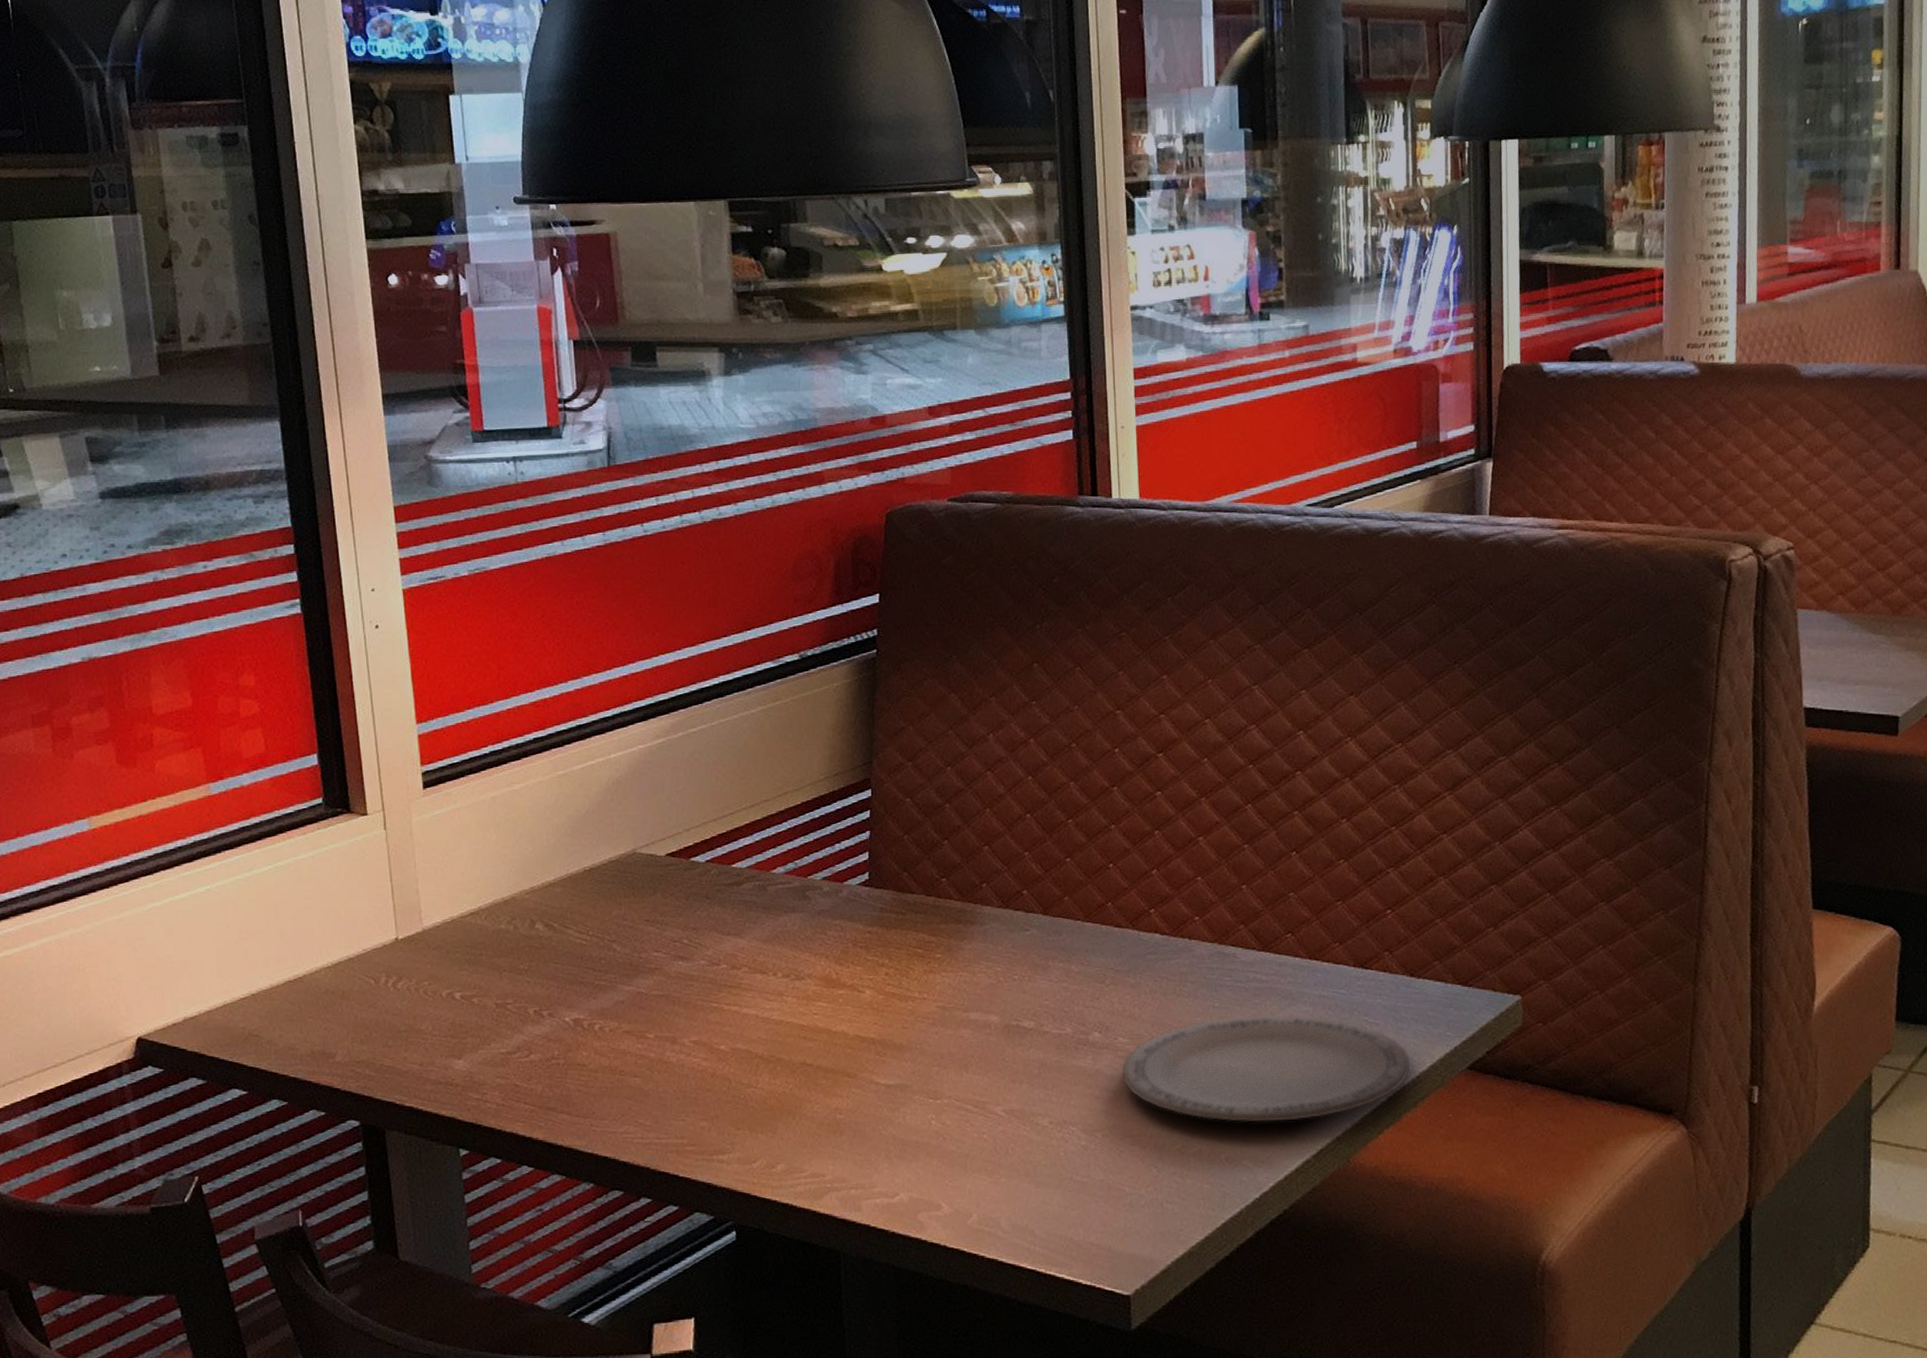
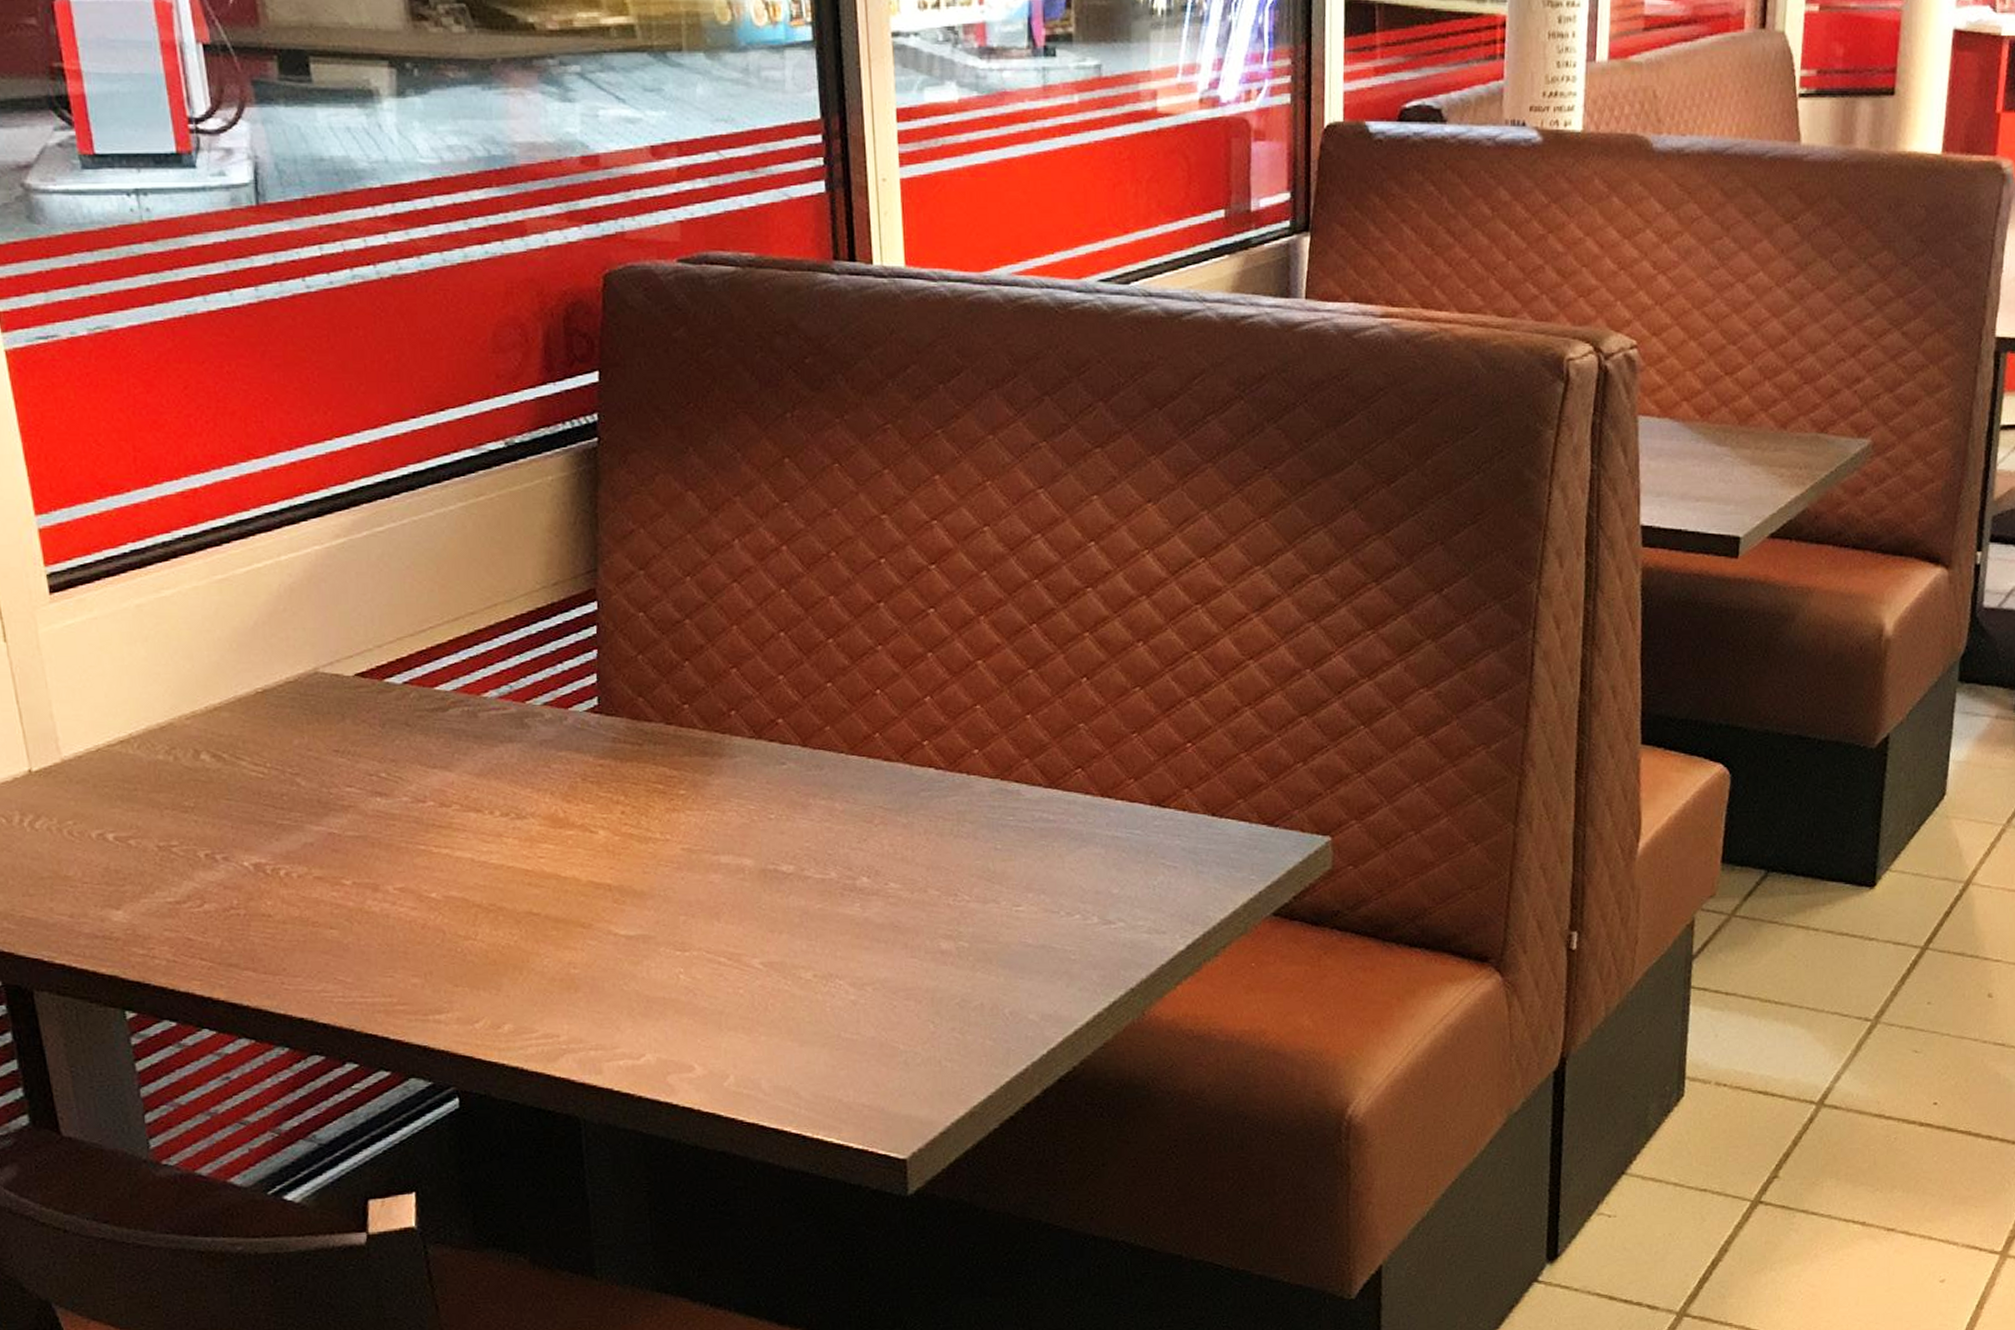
plate: present [1121,1014,1411,1123] -> none [893,857,1212,974]

